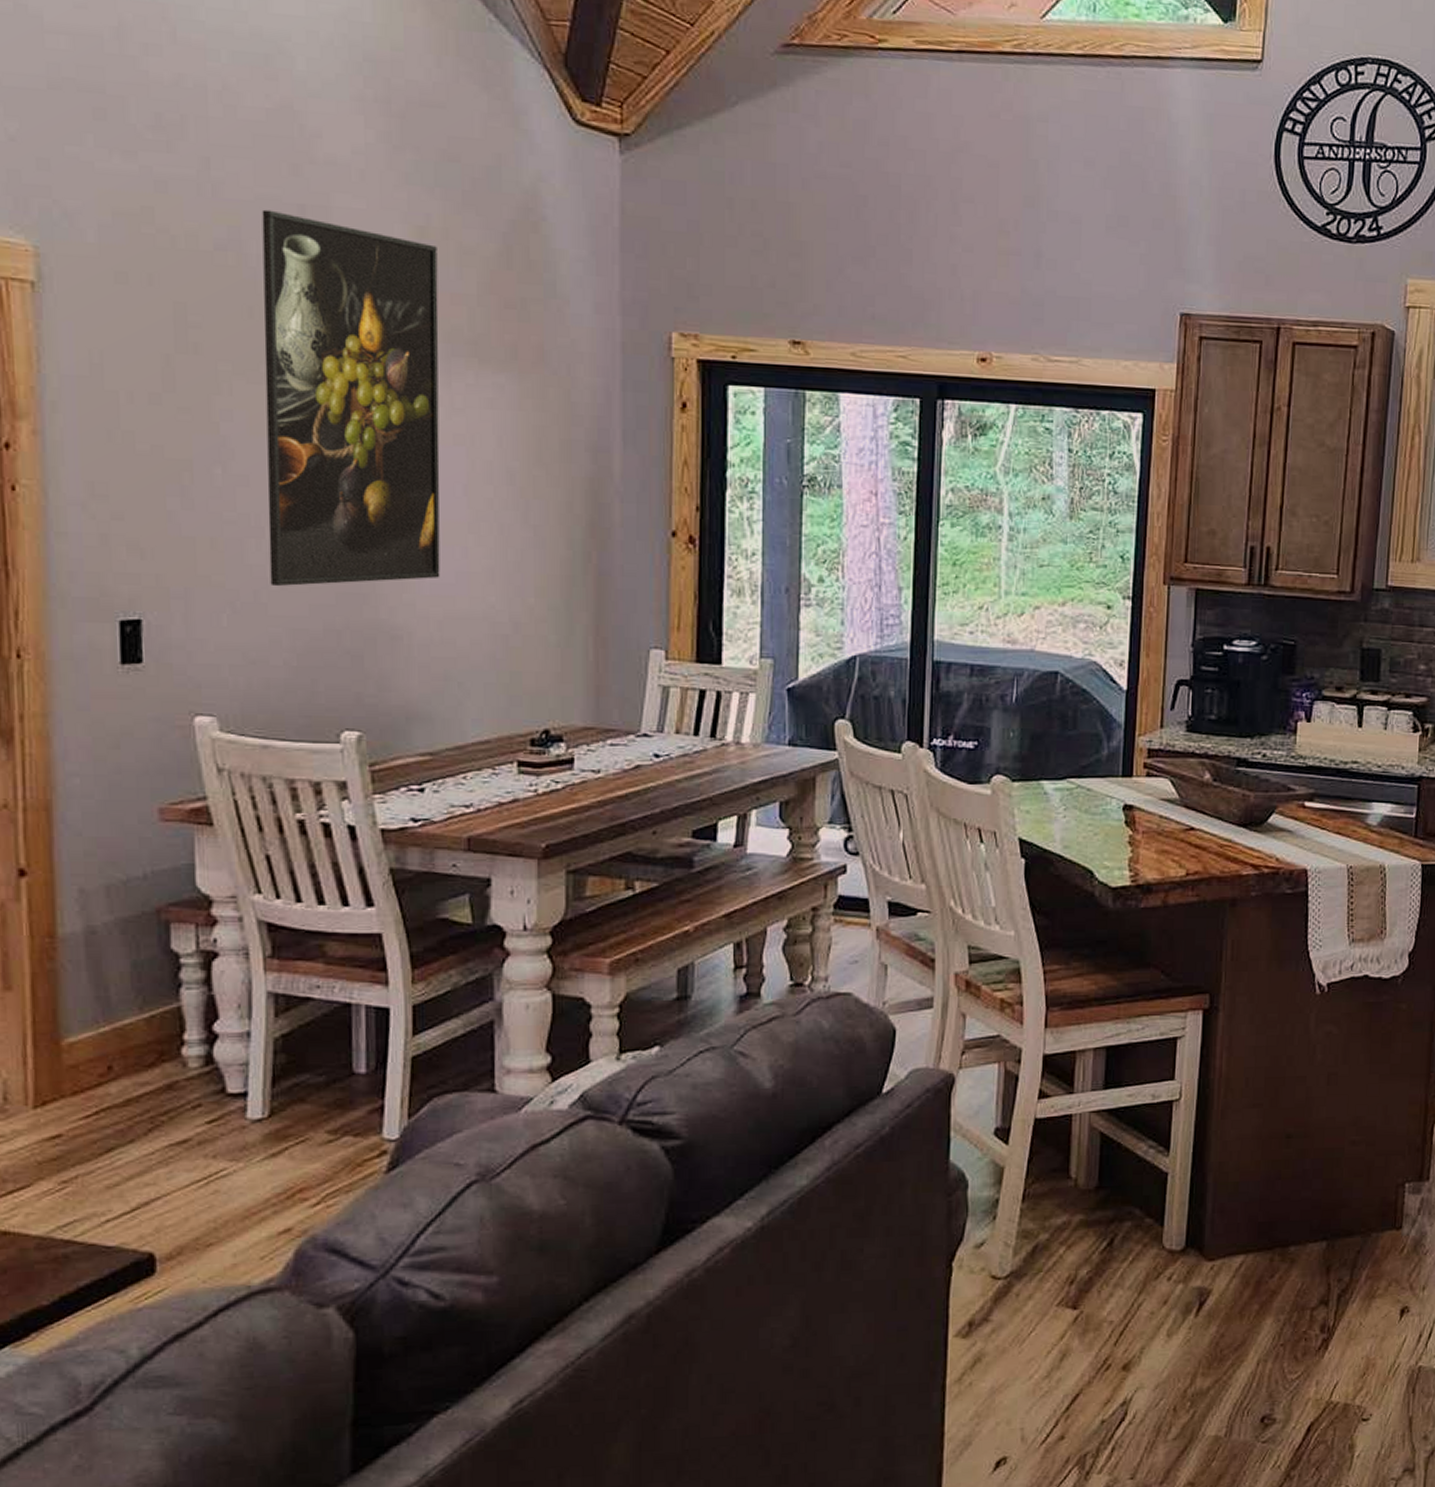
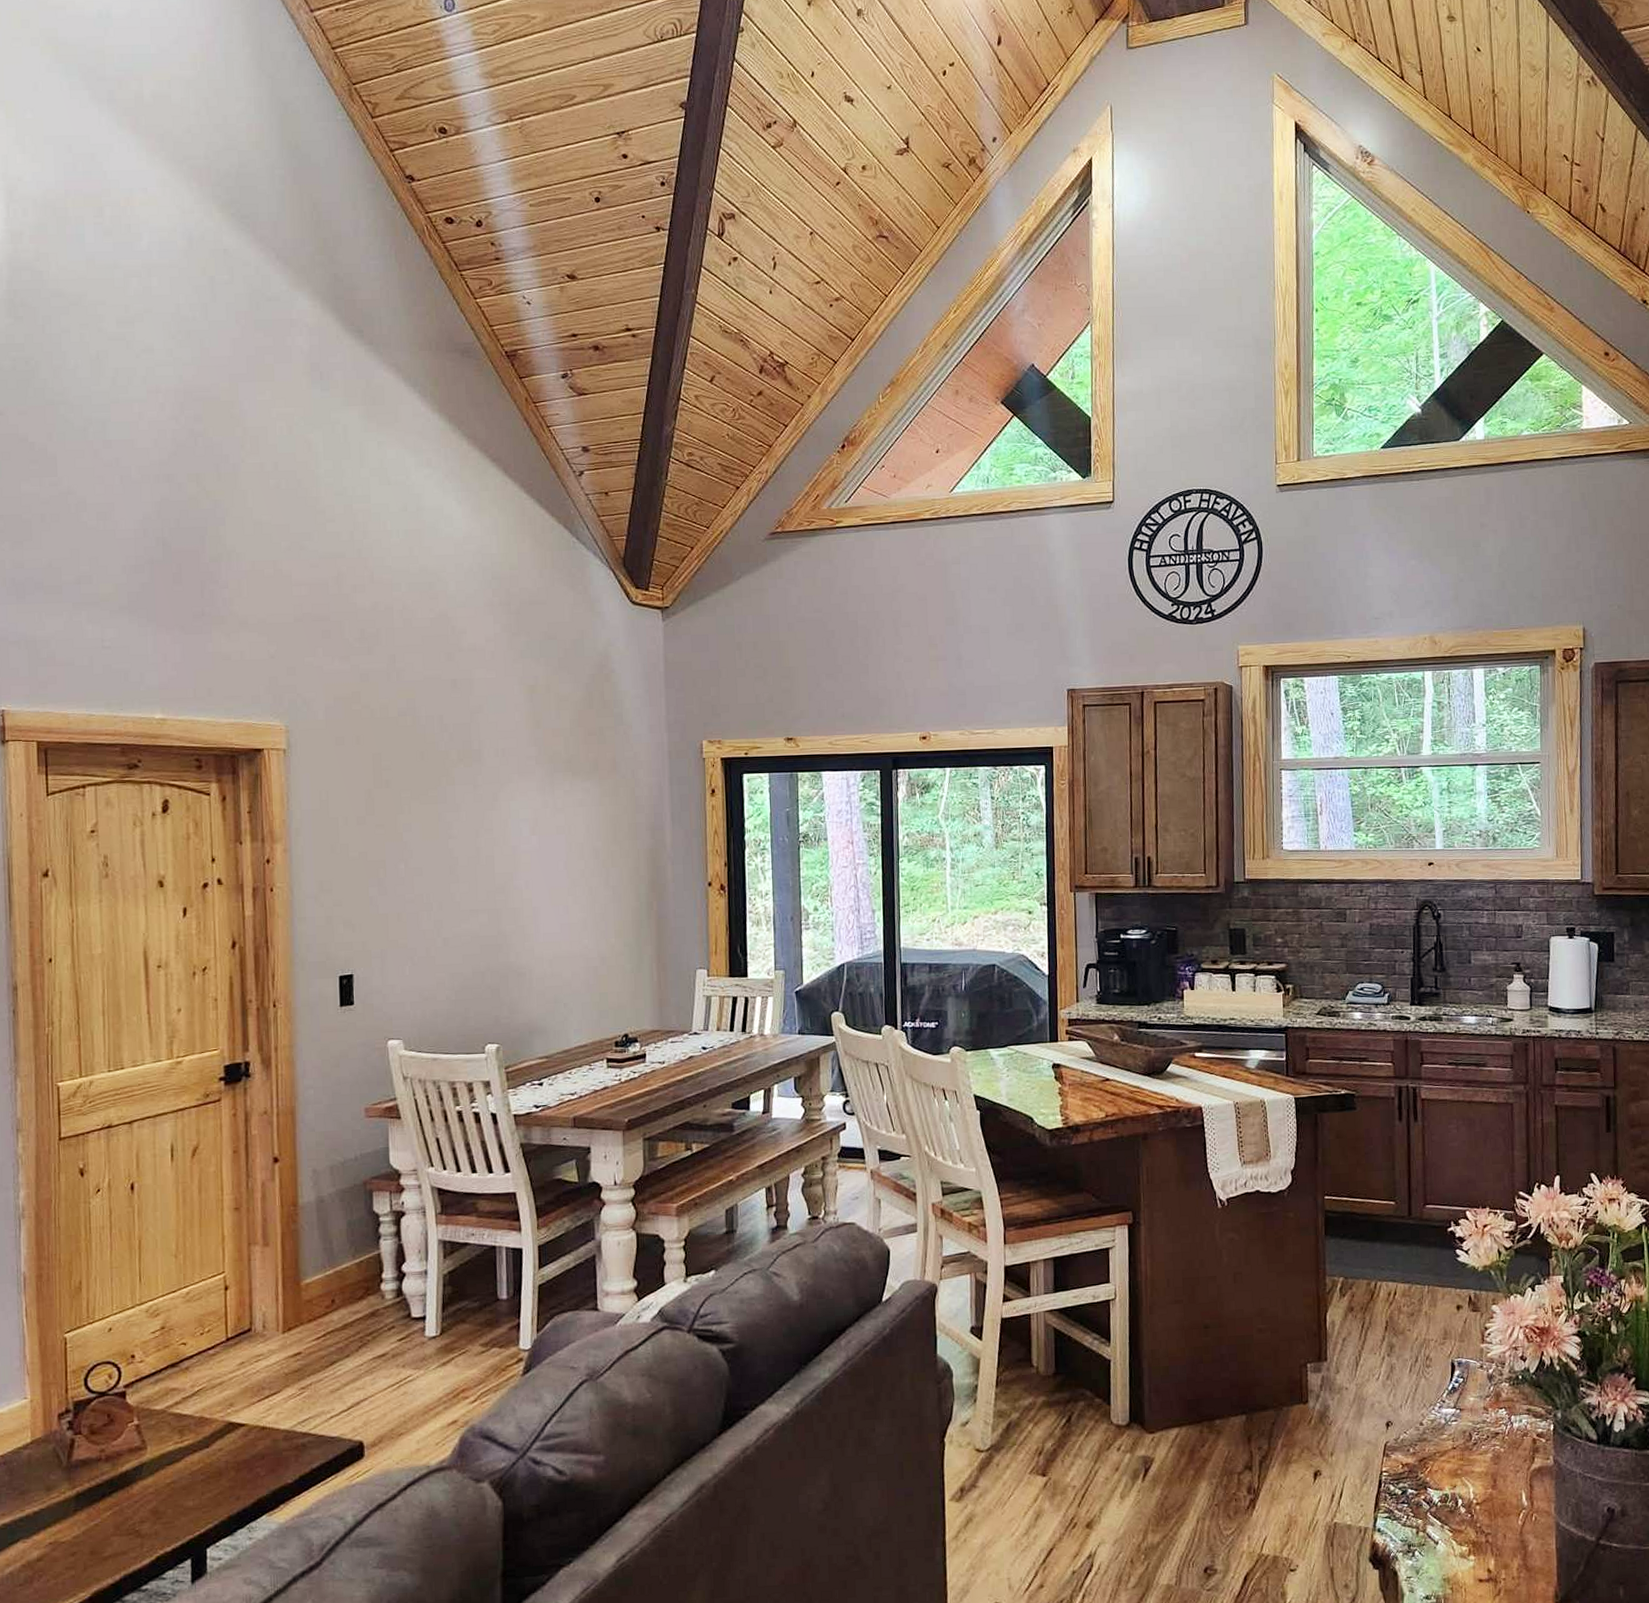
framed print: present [262,209,440,587] -> none [428,685,550,944]

